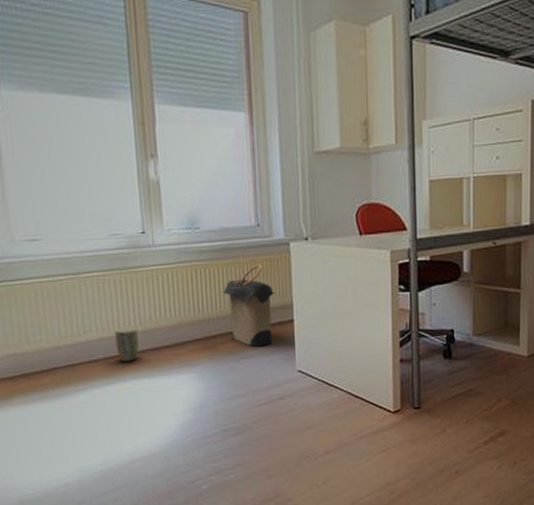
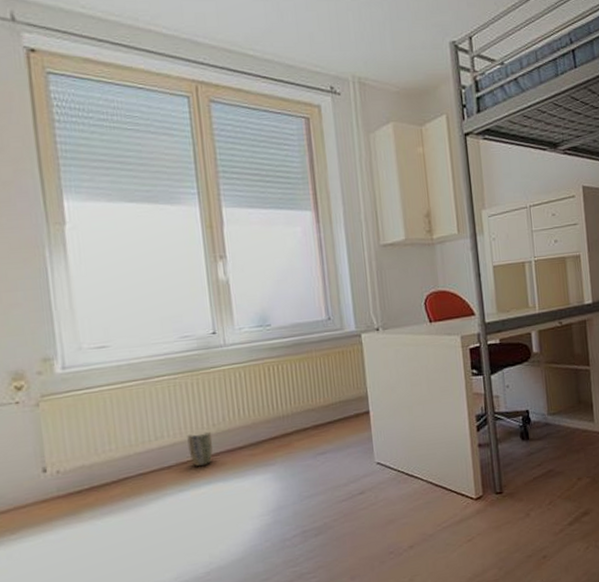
laundry hamper: present [221,264,275,347] -> none [295,357,349,442]

